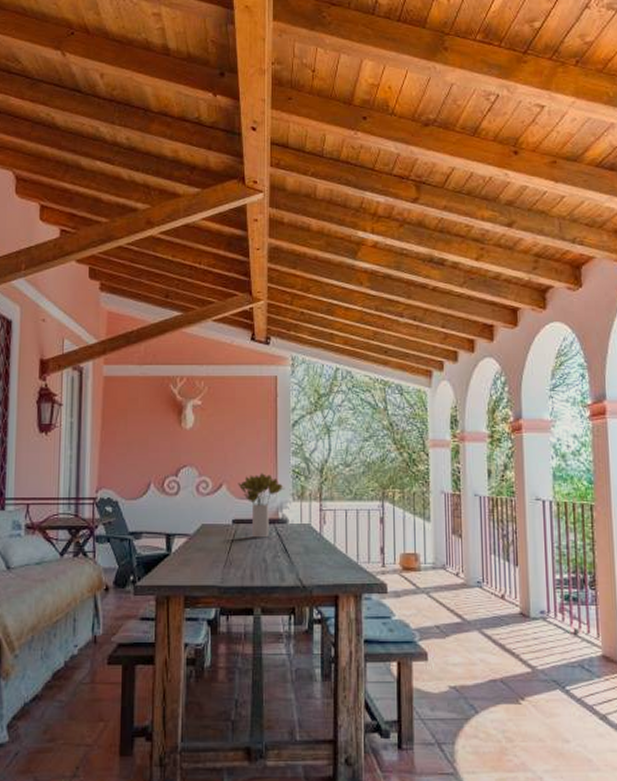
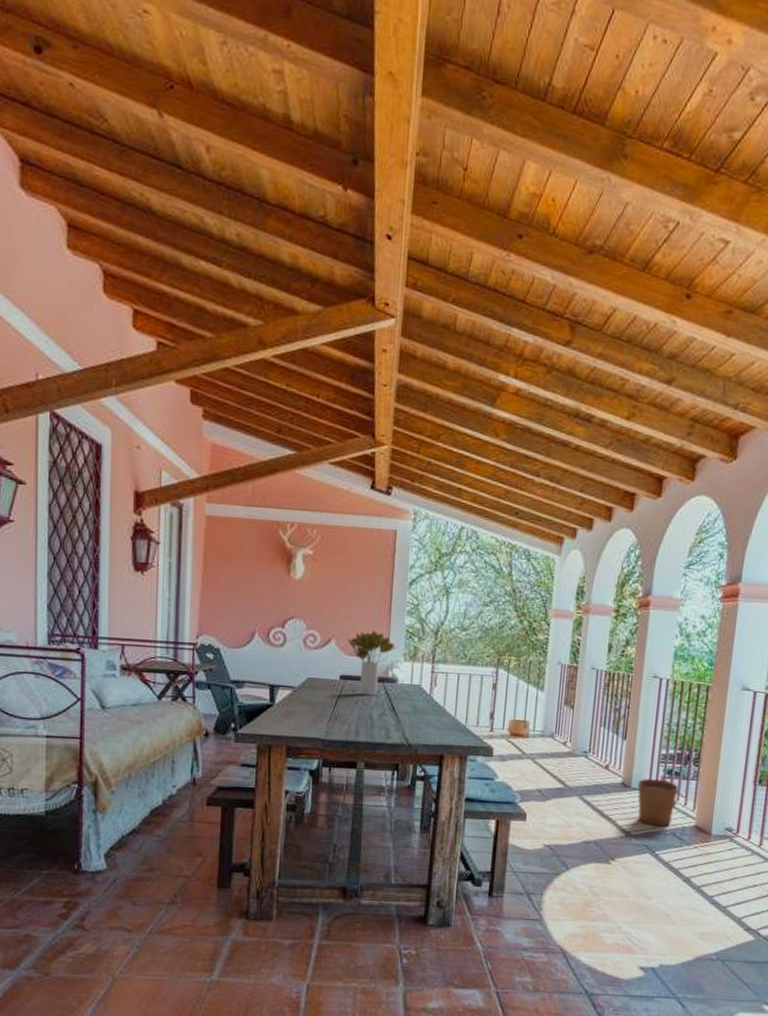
planter: none [536,606,579,658] -> present [637,778,679,827]

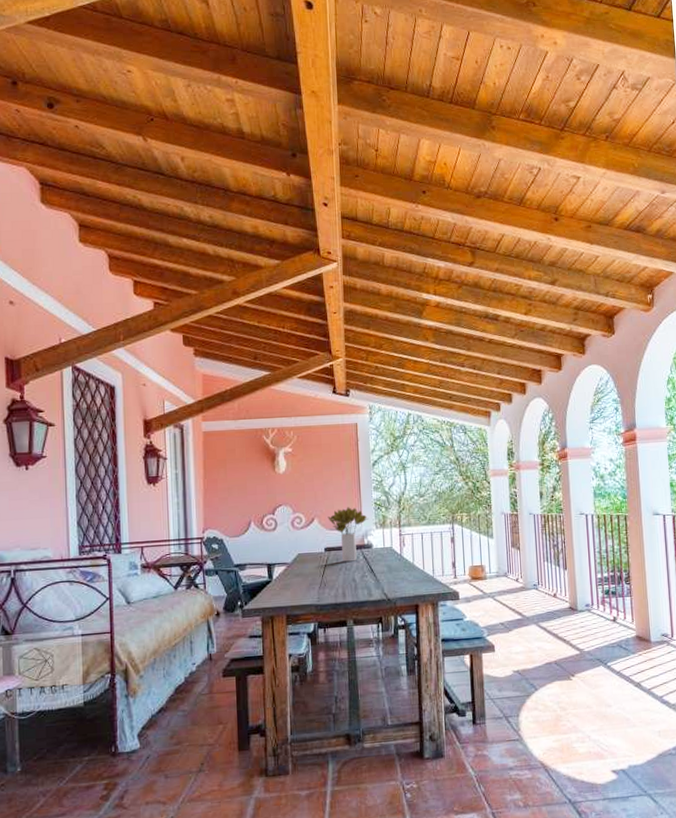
planter: present [637,778,679,827] -> none [582,599,617,641]

